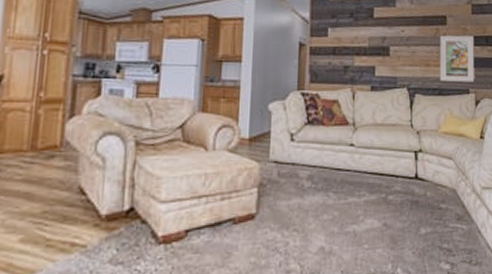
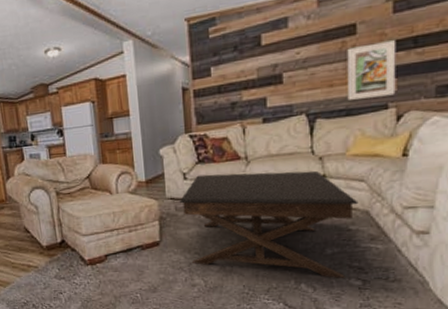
coffee table: none [283,137,448,263] -> present [179,171,358,279]

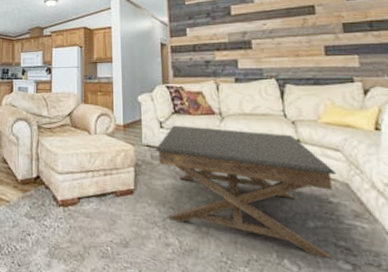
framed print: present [347,40,396,100] -> none [309,22,359,70]

